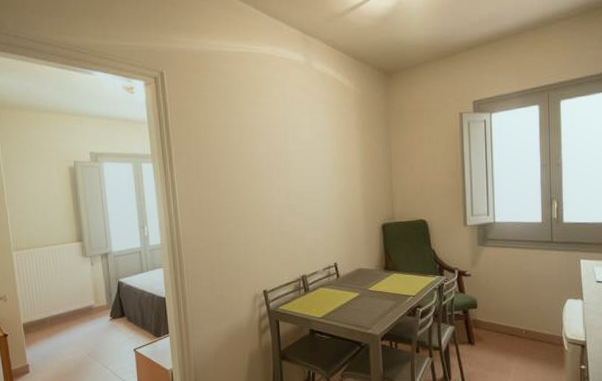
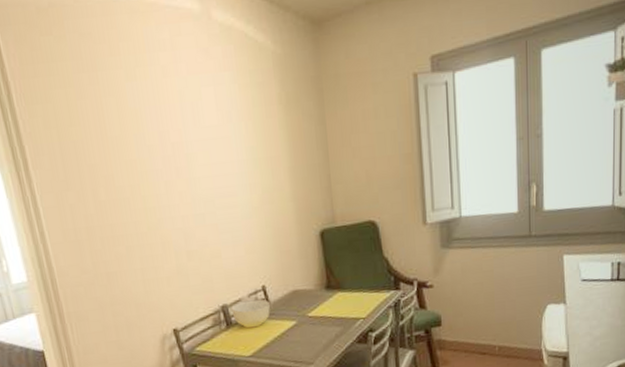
bowl: none [309,273,339,295] -> present [231,299,270,329]

